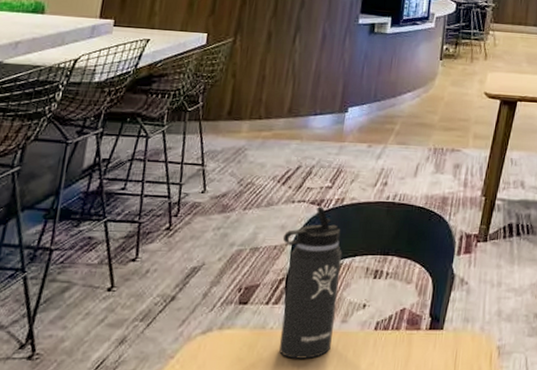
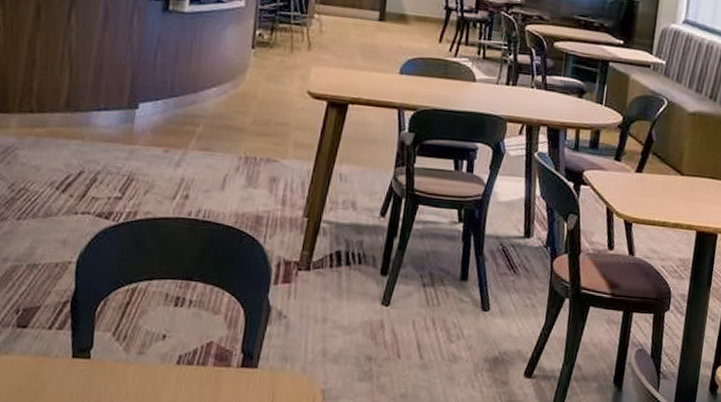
thermos bottle: present [279,206,342,359] -> none [65,220,136,392]

